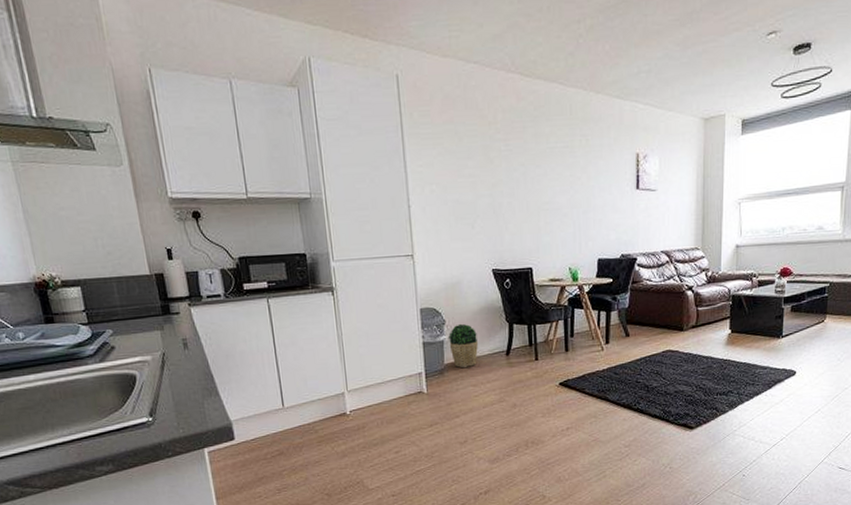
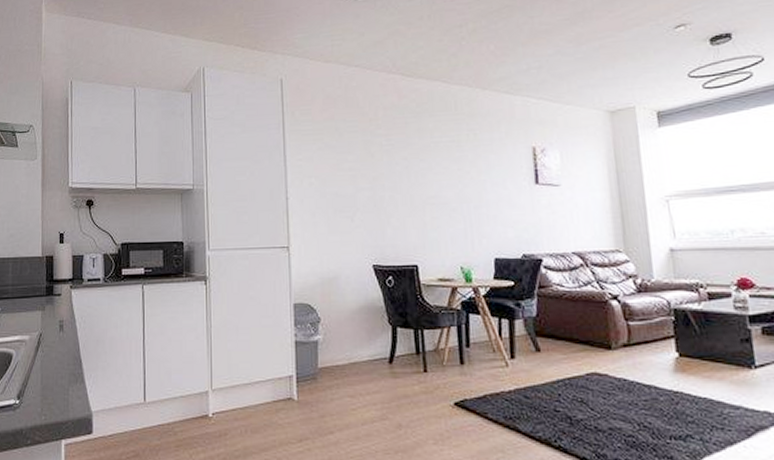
potted plant: present [448,323,479,369] -> none [323,323,357,375]

